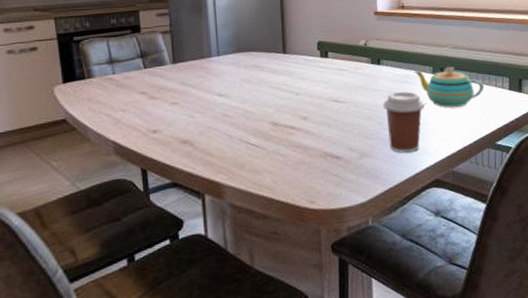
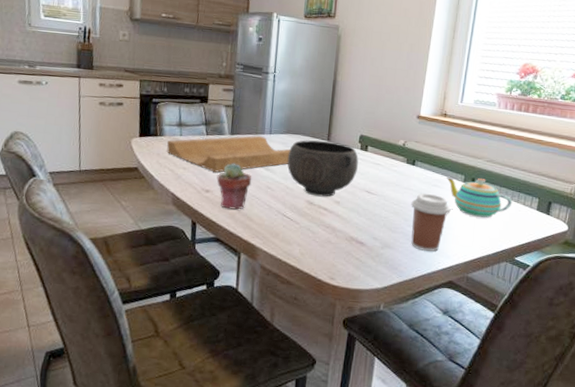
cutting board: none [99,59,244,109] -> present [167,135,290,173]
potted succulent: none [164,94,205,148] -> present [216,163,252,210]
bowl: none [241,53,321,116] -> present [287,140,359,197]

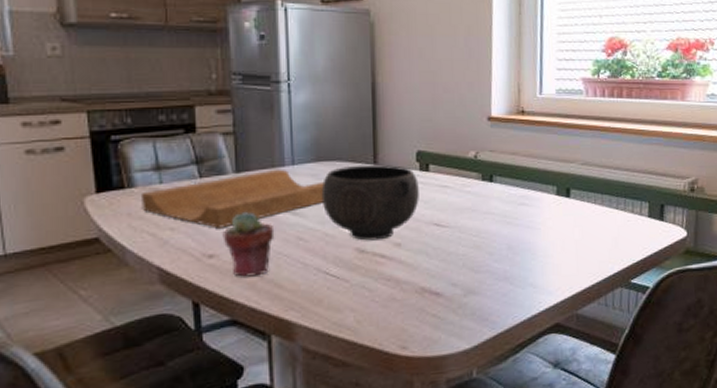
coffee cup: present [411,193,451,252] -> none [494,216,546,291]
teapot: present [446,177,513,218] -> none [535,187,619,237]

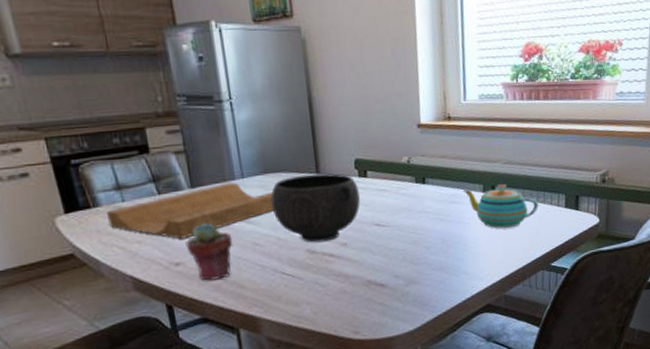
teapot: none [535,187,619,237] -> present [463,184,539,229]

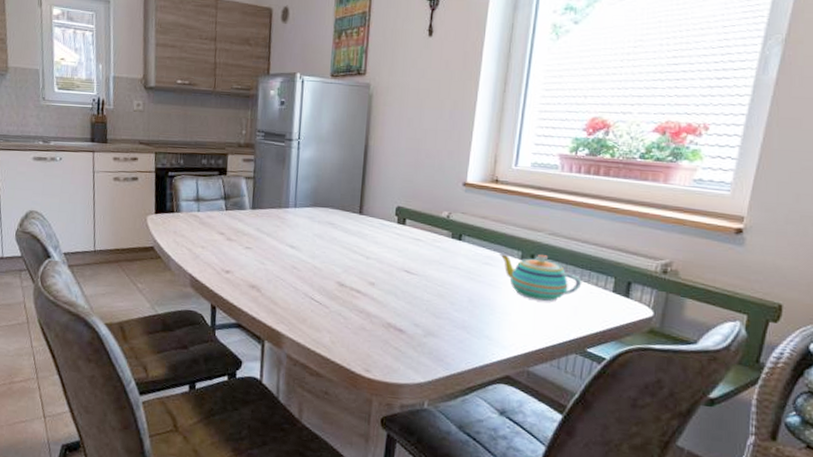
cutting board: present [107,182,273,239] -> none [184,209,318,251]
potted succulent: present [185,222,233,281] -> none [237,240,276,292]
bowl: present [270,173,360,243] -> none [314,213,395,278]

